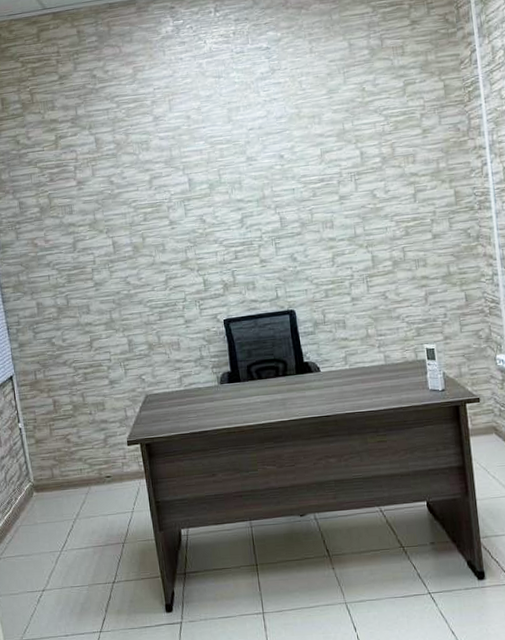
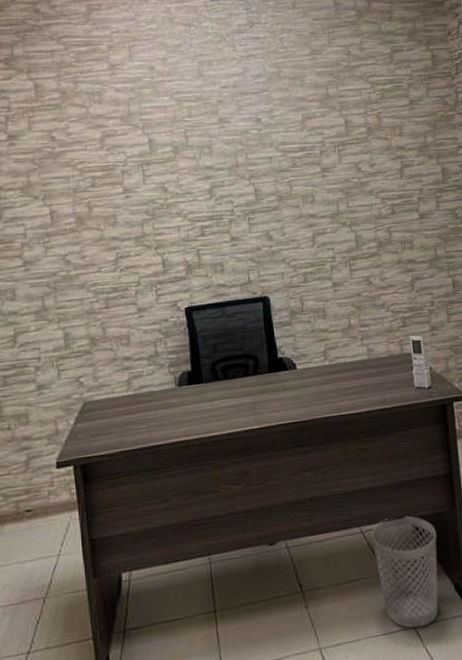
wastebasket: none [390,500,452,595] -> present [371,516,439,629]

